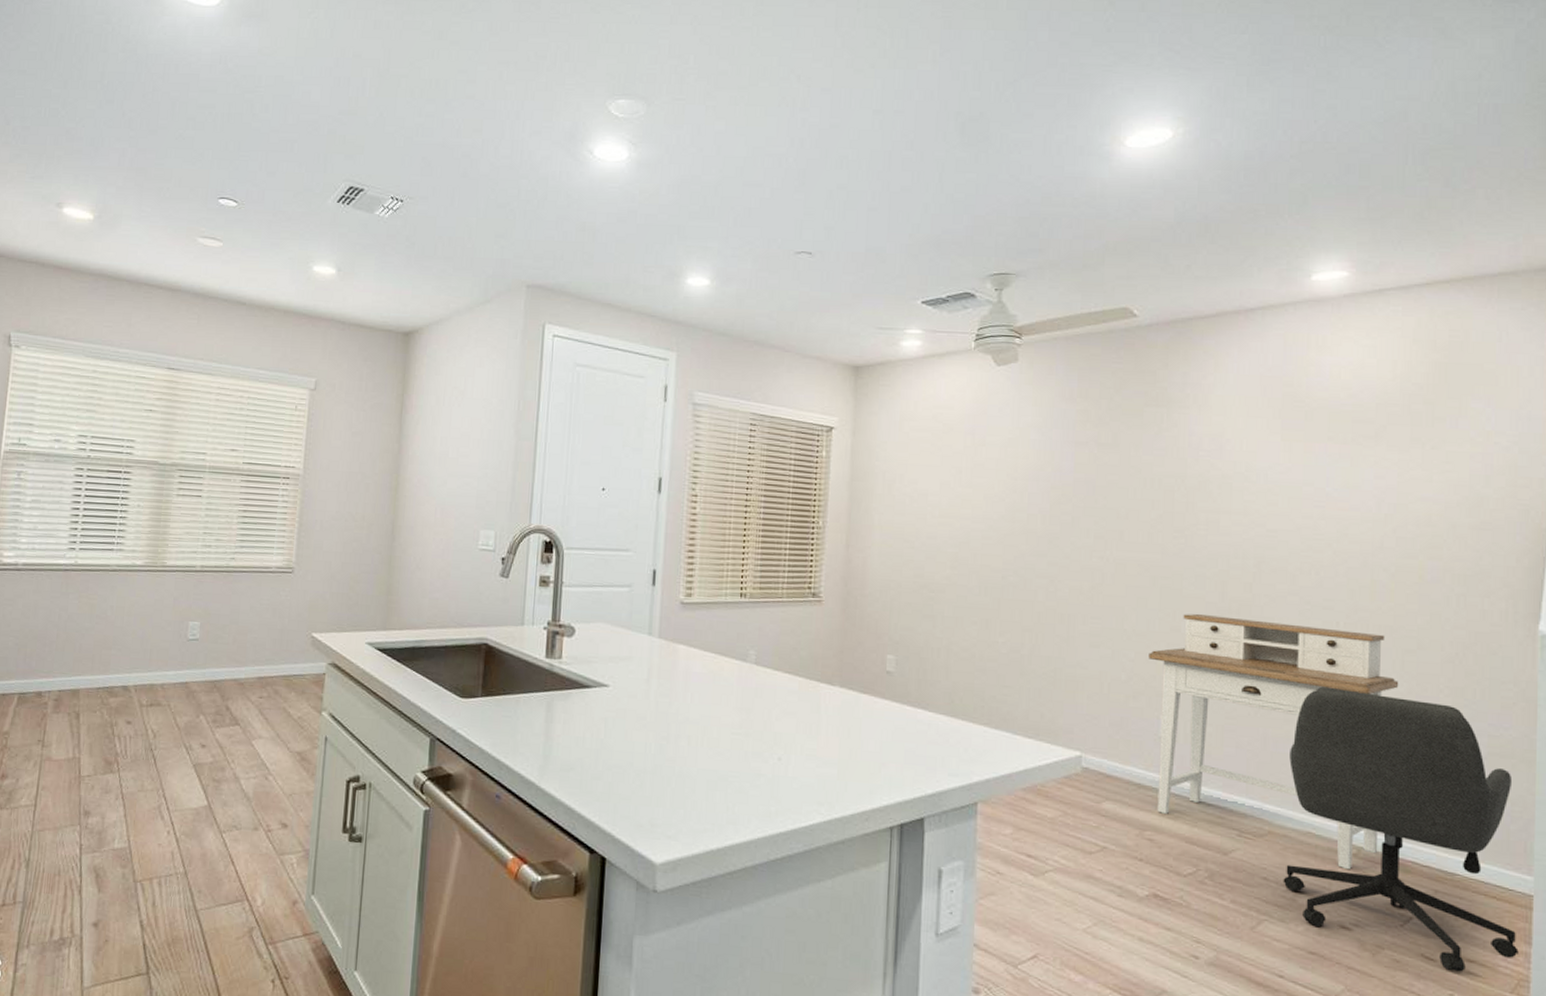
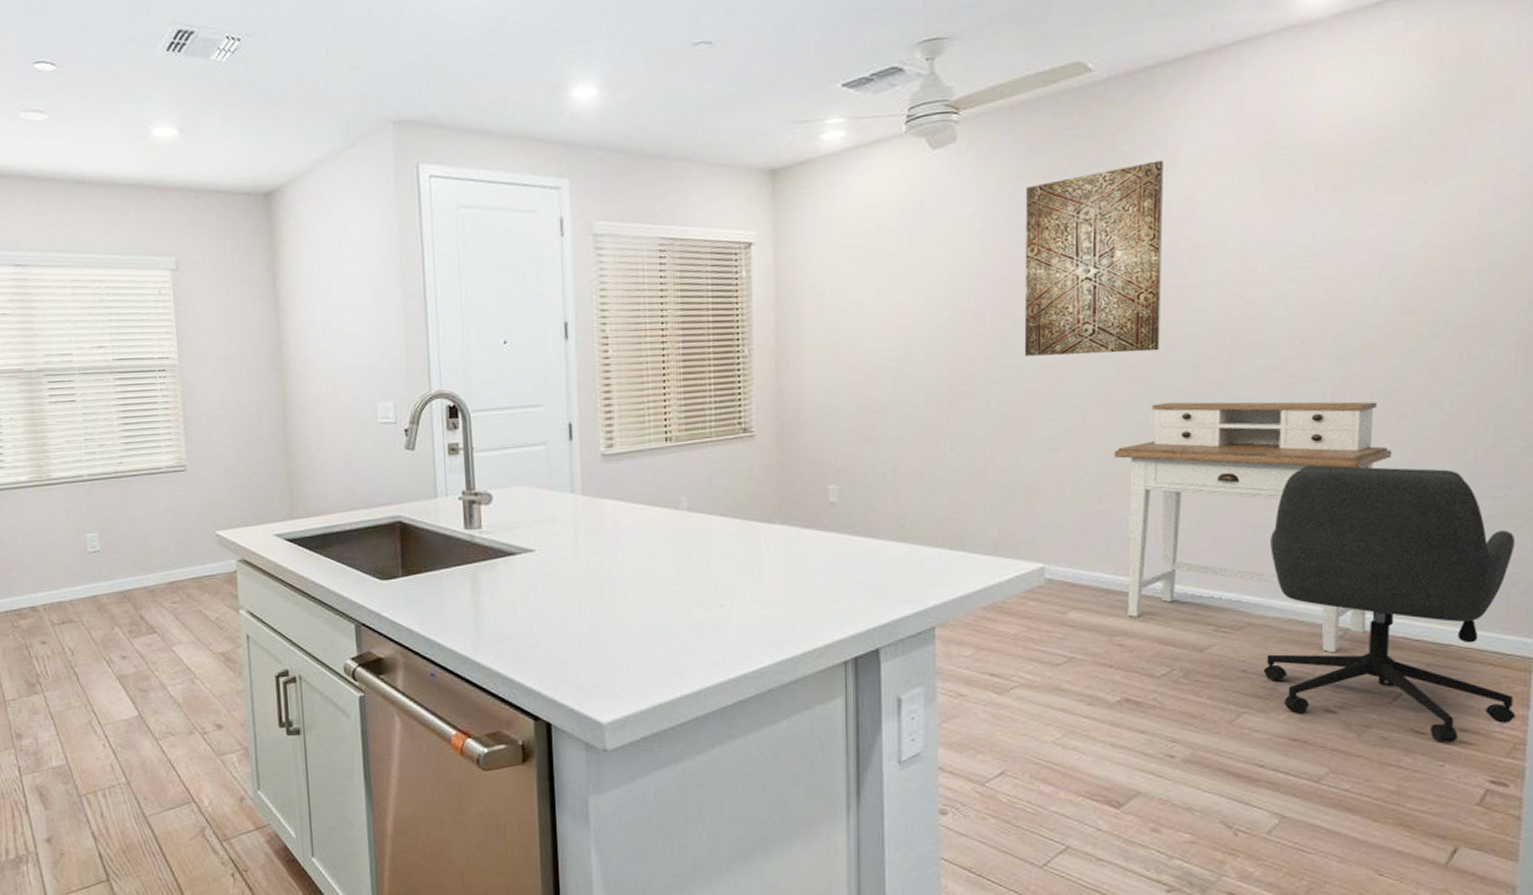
wall art: none [1070,399,1197,566] -> present [1024,160,1163,356]

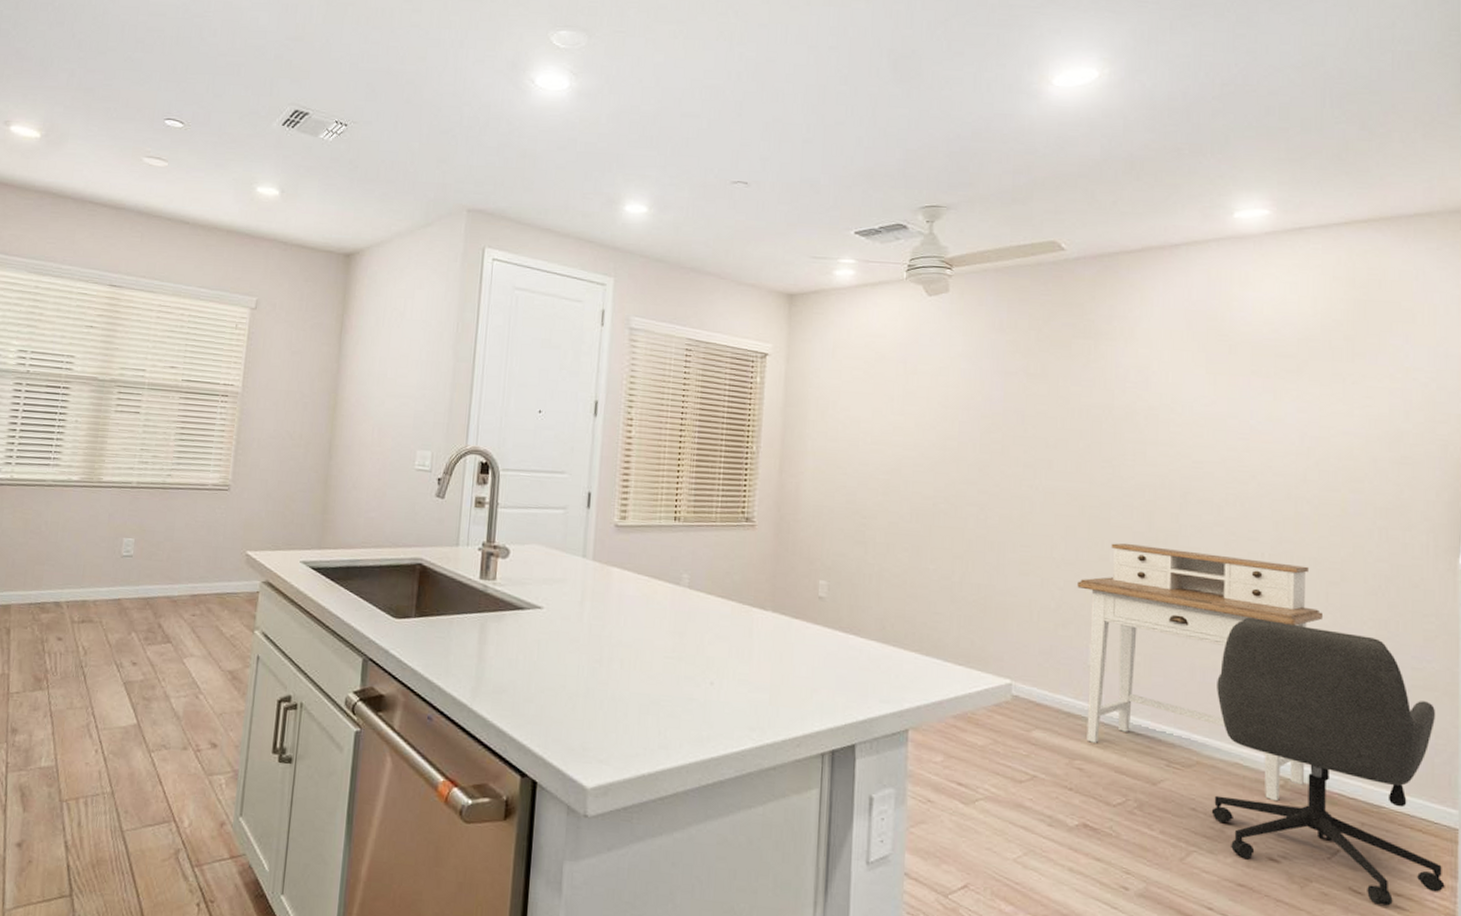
wall art: present [1024,160,1163,356] -> none [1000,331,1123,496]

